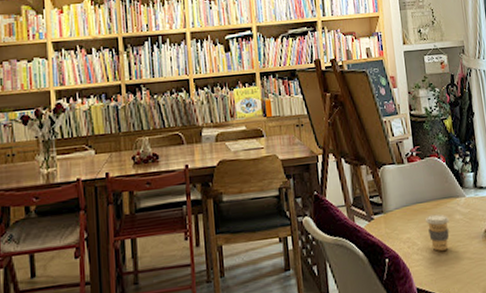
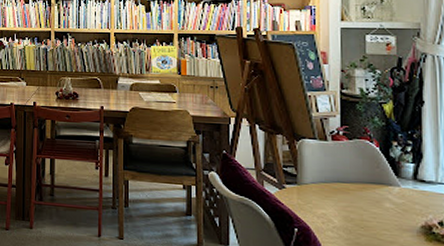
coffee cup: present [426,214,449,251] -> none [347,196,376,235]

